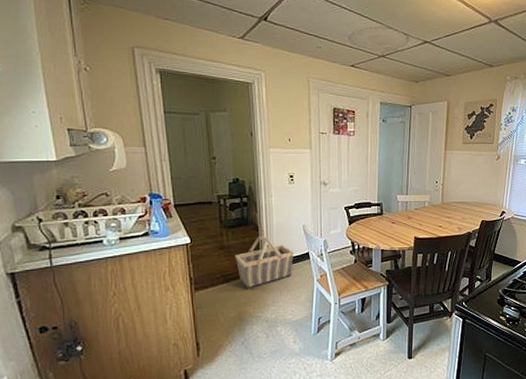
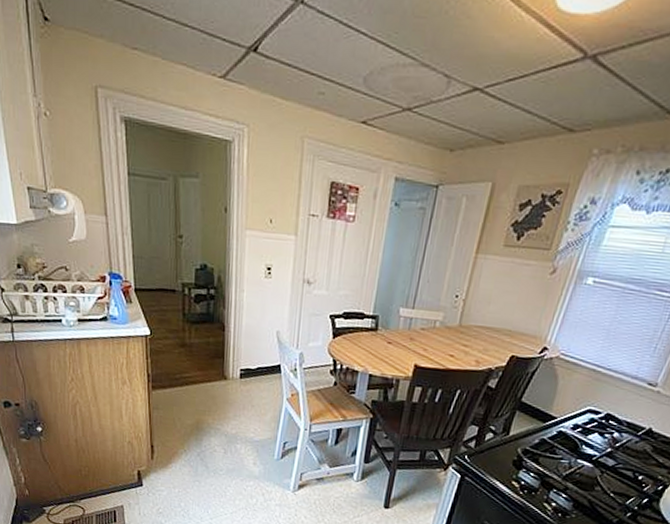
basket: present [235,235,294,290] -> none [196,336,264,398]

